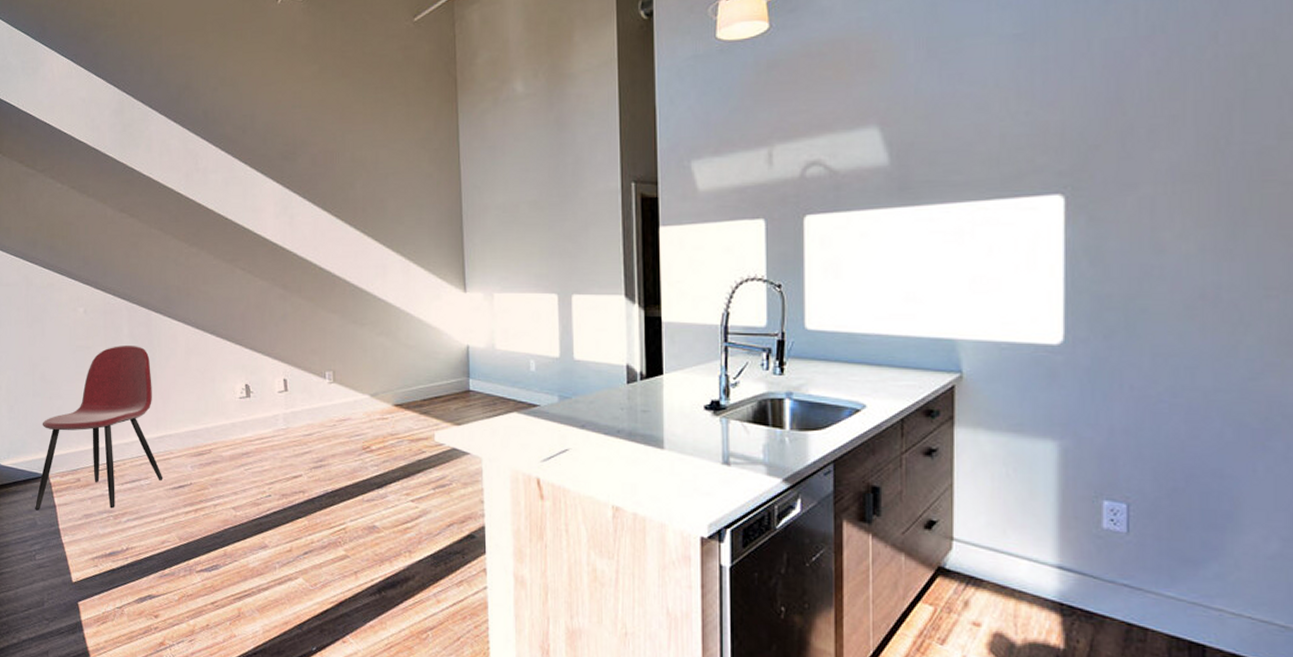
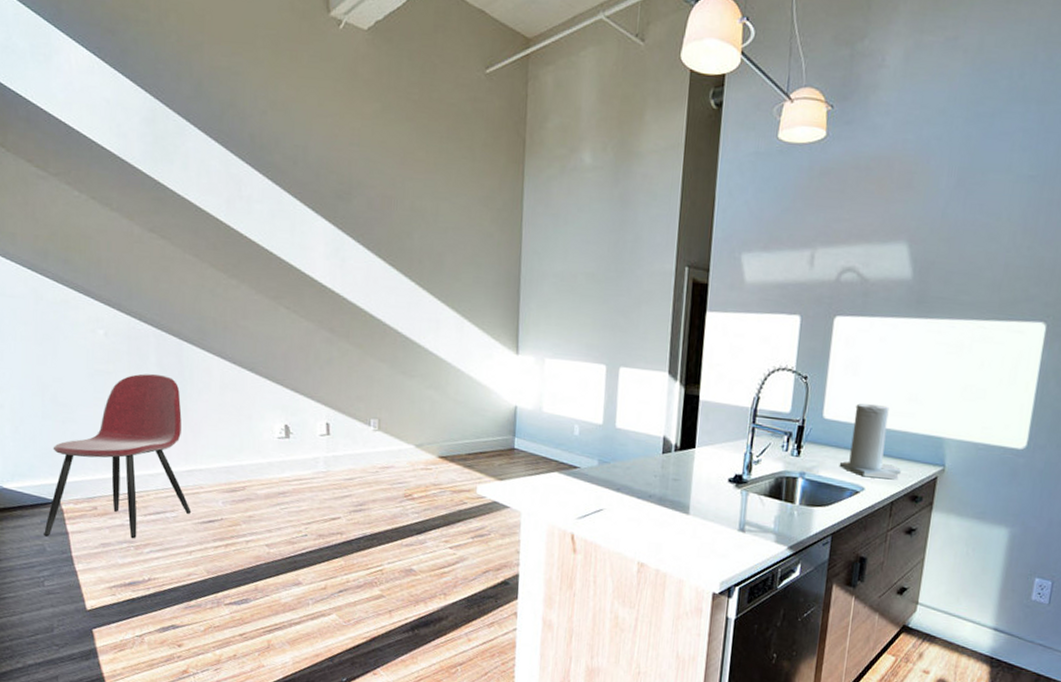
paper towel: none [831,309,908,393] -> present [839,403,901,480]

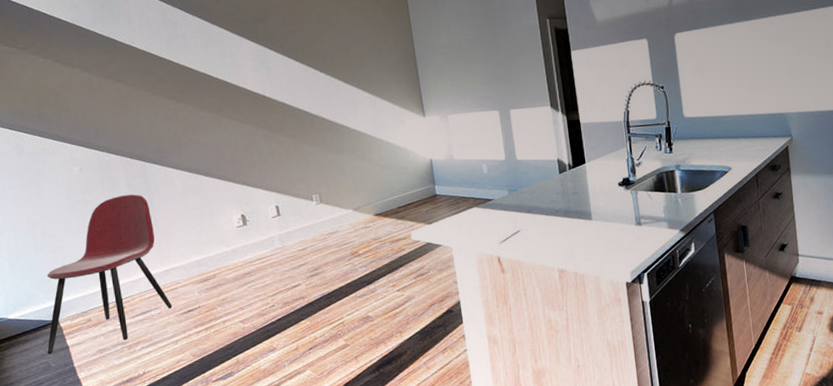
paper towel: present [839,403,901,480] -> none [706,97,758,159]

